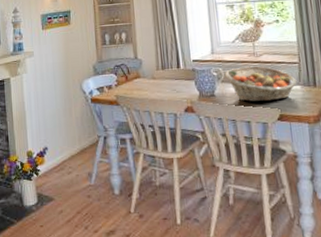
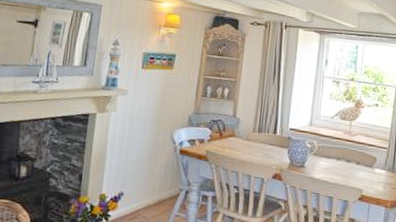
fruit basket: present [224,66,297,102] -> none [317,143,383,181]

